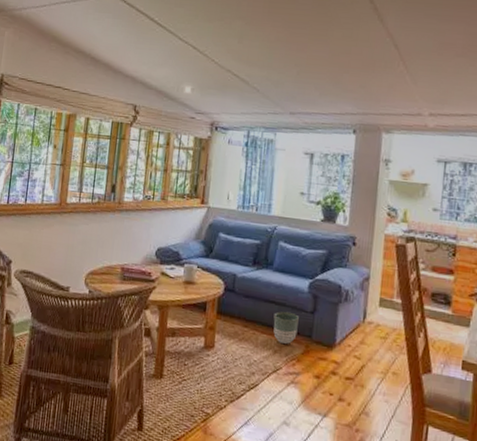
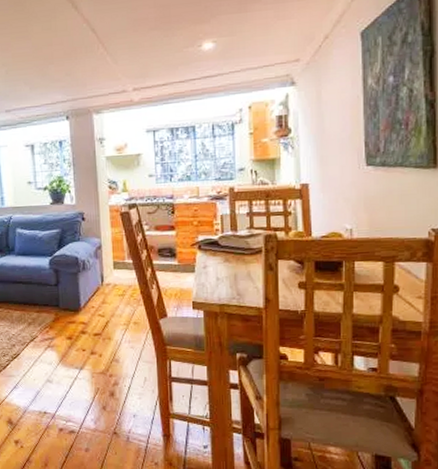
planter: present [273,311,299,344] -> none [23,288,46,316]

